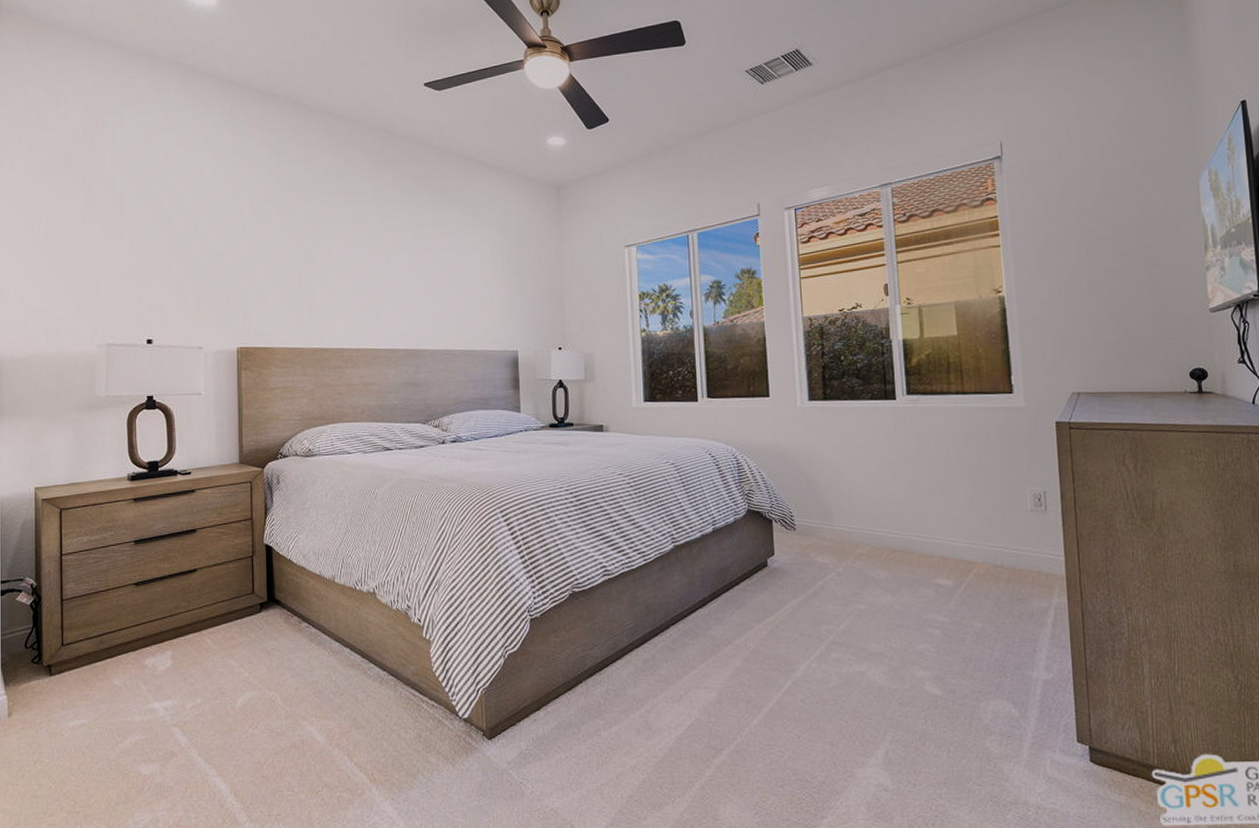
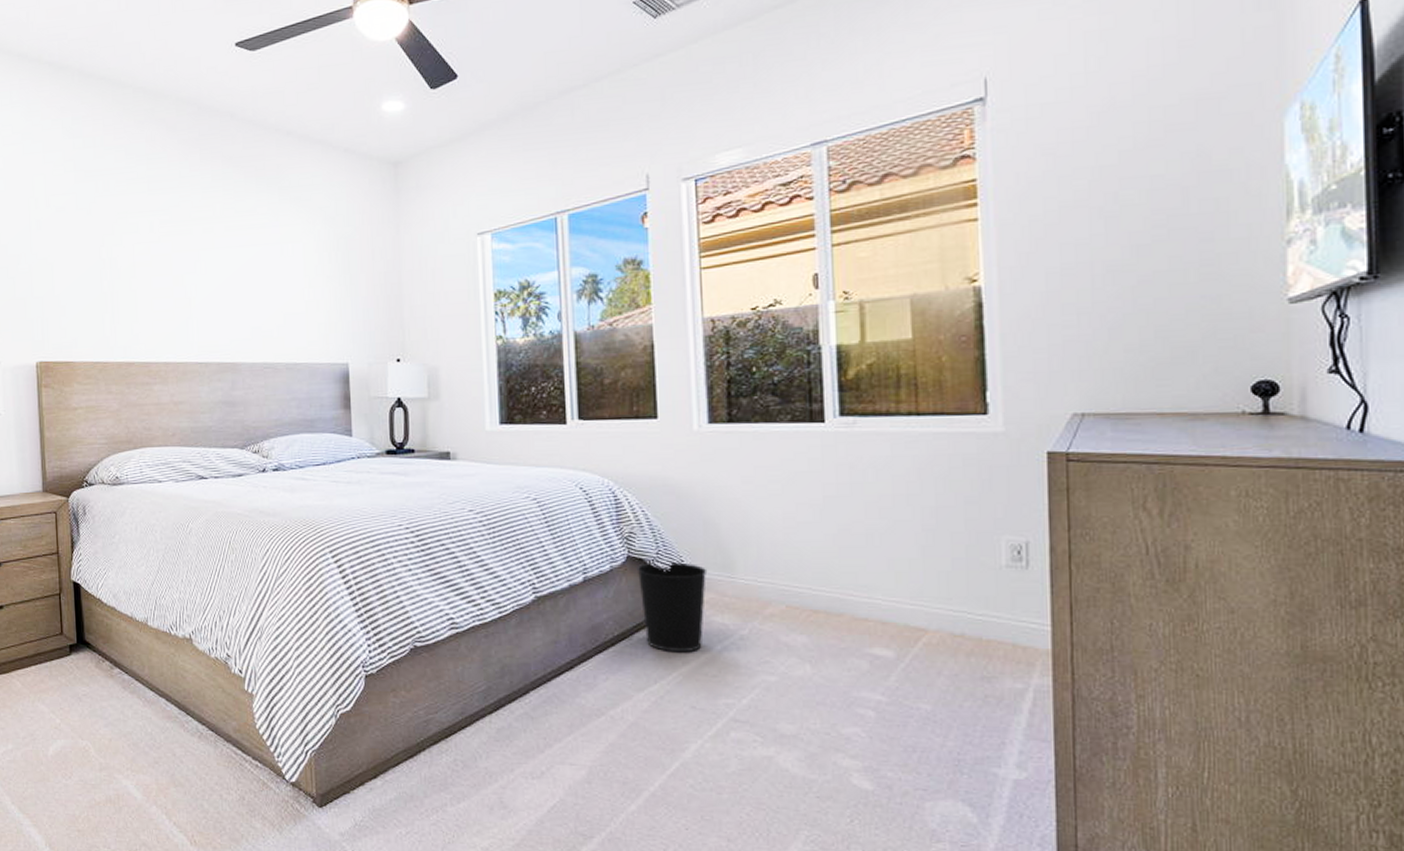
wastebasket: none [755,513,811,589] -> present [636,562,708,653]

